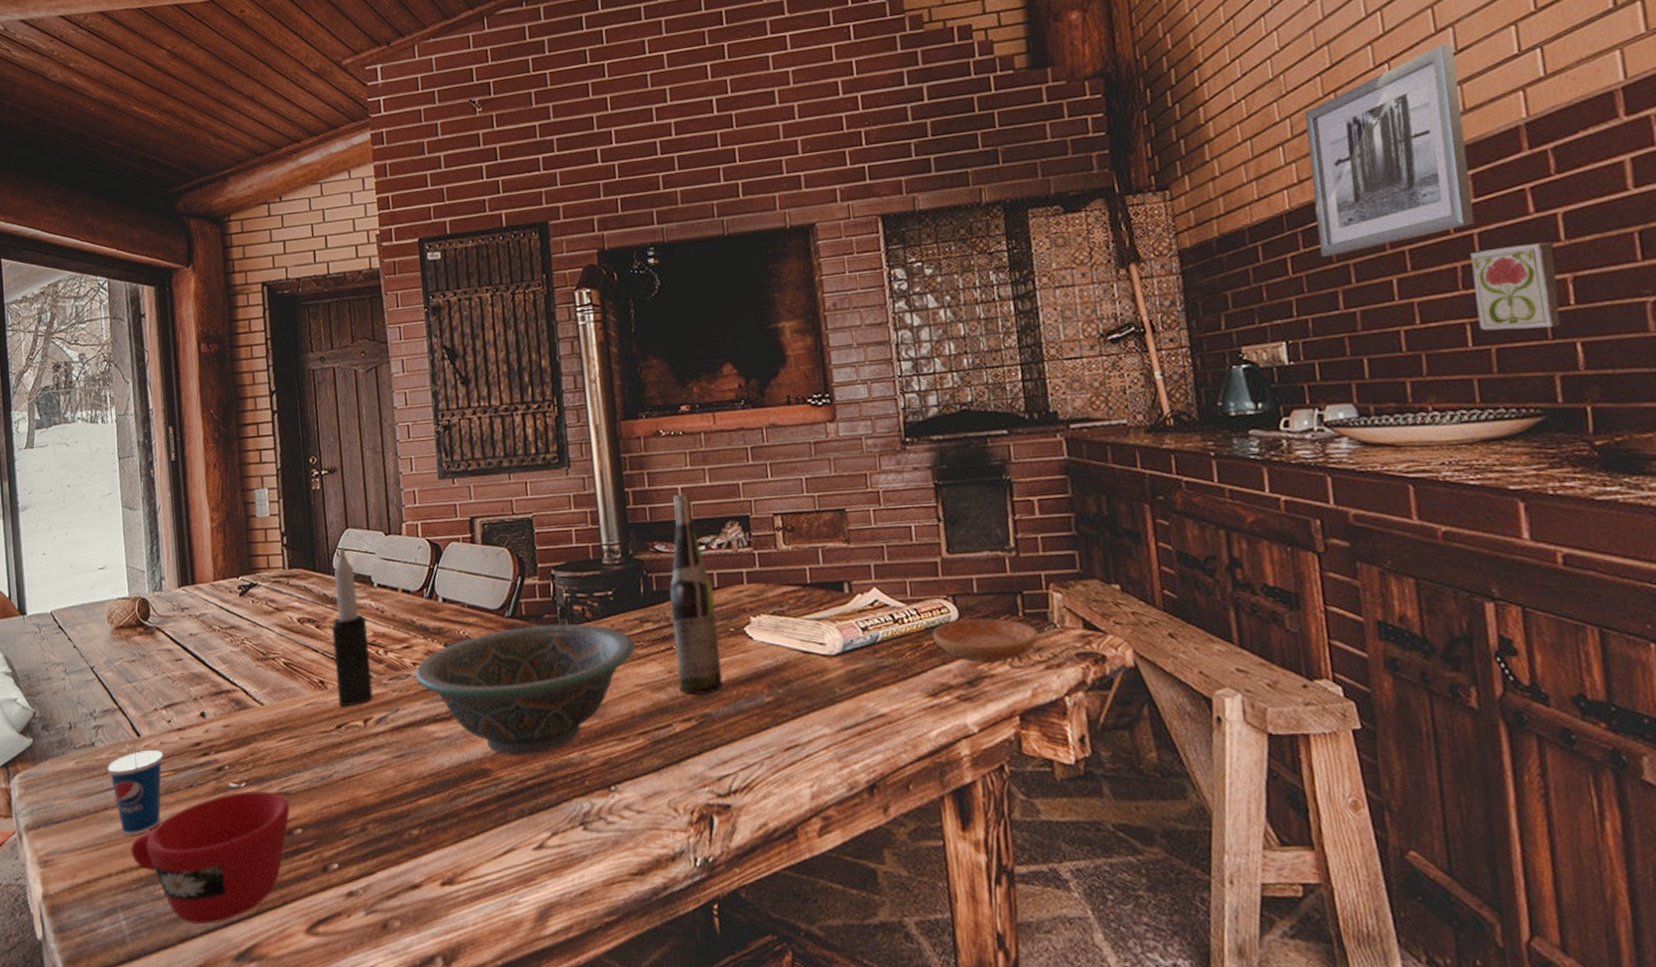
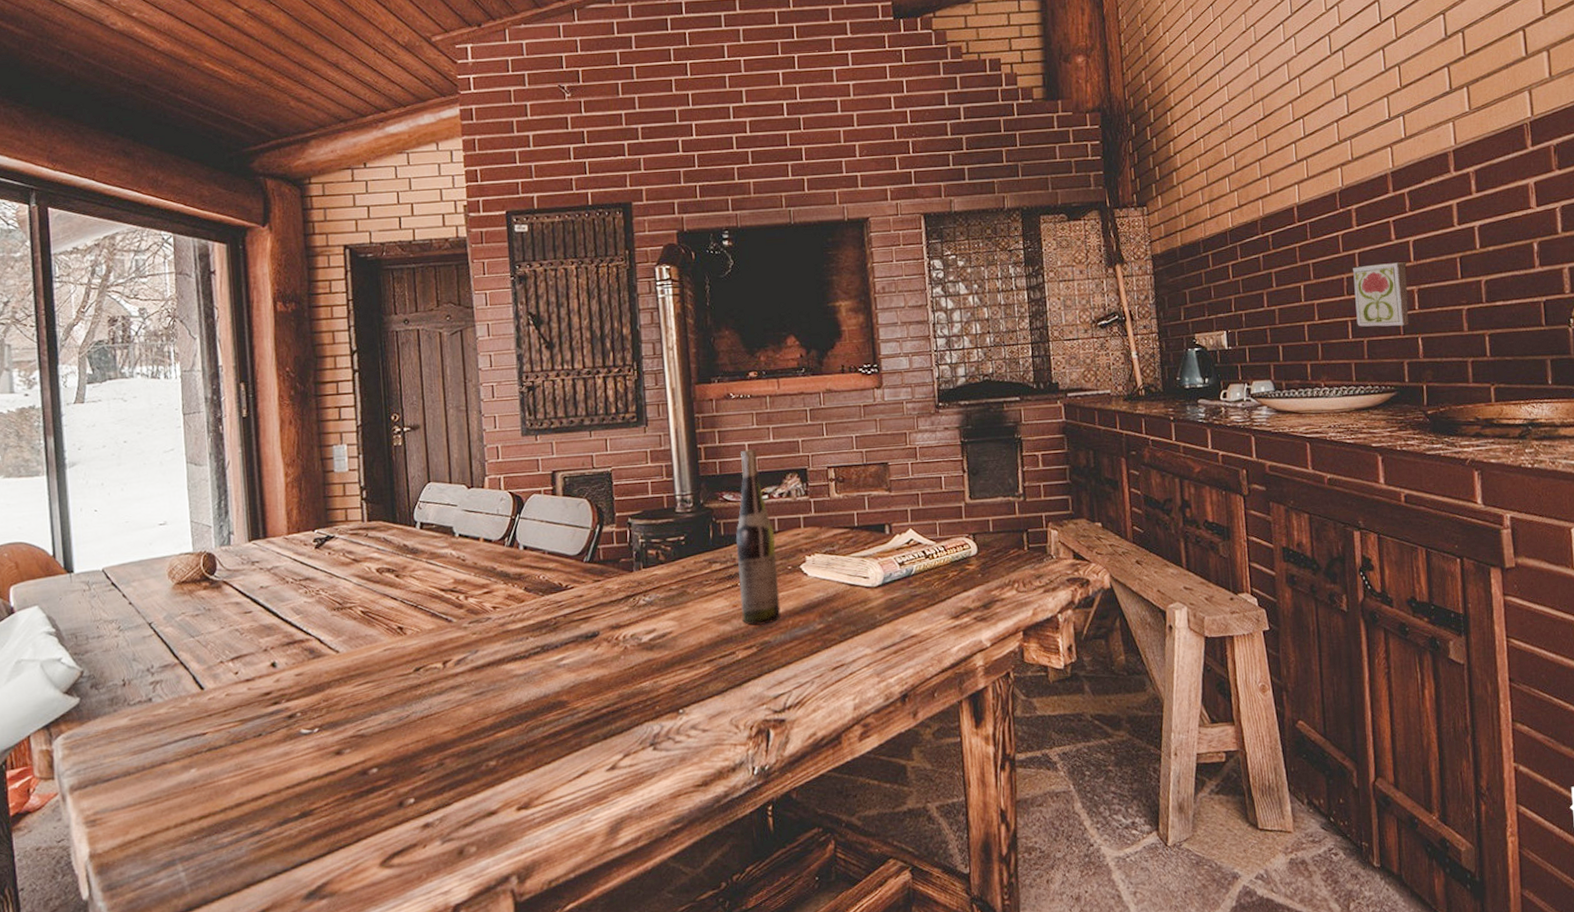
cup: present [107,724,164,836] -> none [166,678,230,788]
cup: present [131,790,290,925] -> none [191,734,365,868]
candle: present [331,548,373,707] -> none [411,501,453,651]
decorative bowl: present [415,623,635,756] -> none [495,566,703,687]
saucer: present [932,618,1039,662] -> none [956,552,1039,589]
wall art: present [1304,43,1475,257] -> none [1244,107,1357,266]

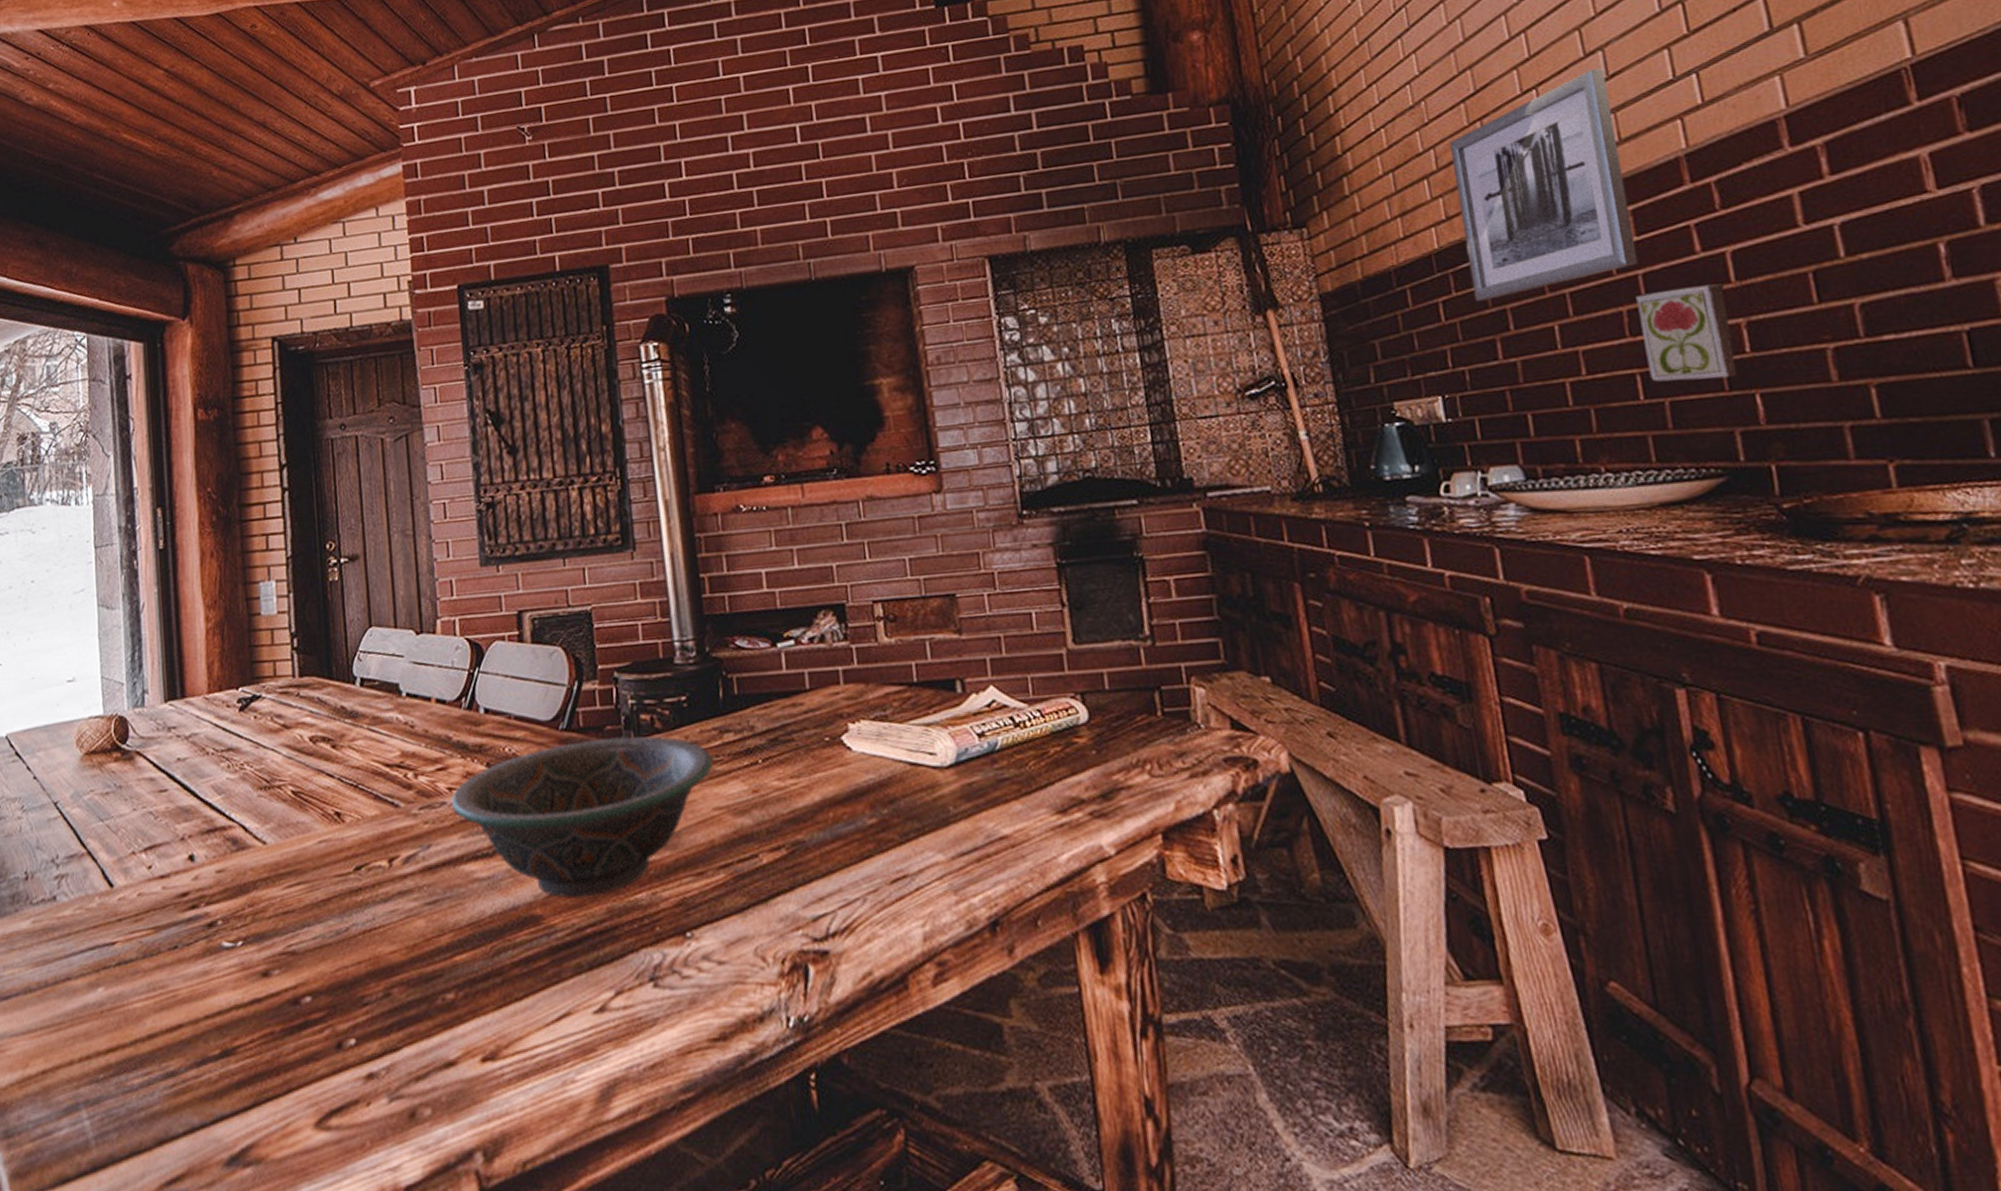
decorative bowl: none [495,566,703,687] -> present [451,736,713,898]
wine bottle: present [736,449,781,625] -> none [753,578,818,818]
wall art: none [1244,107,1357,266] -> present [1448,68,1639,302]

